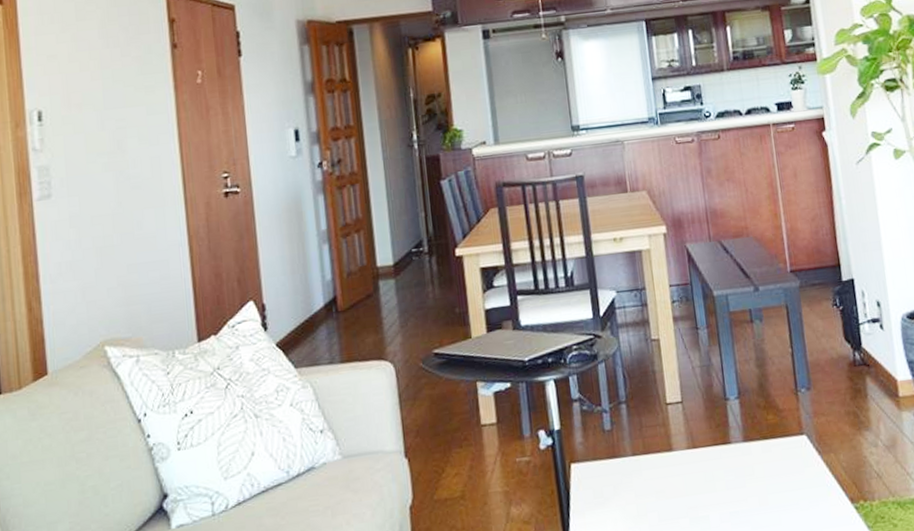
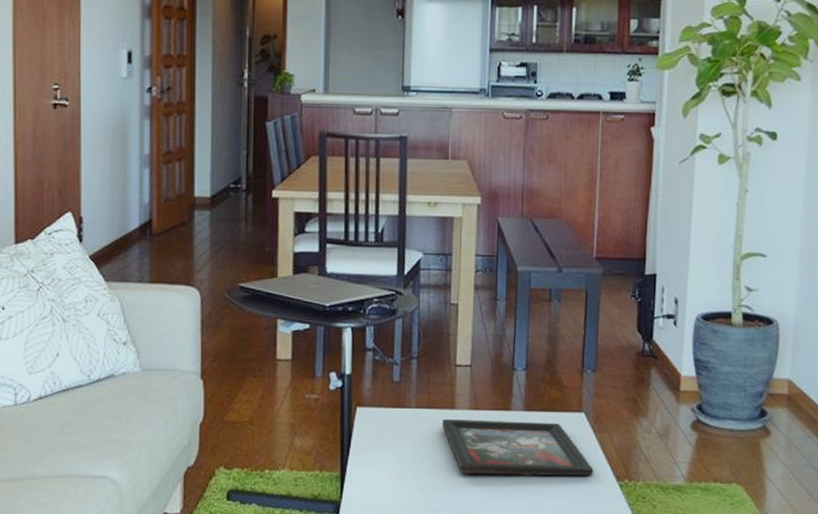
decorative tray: none [661,450,826,520] -> present [442,418,594,476]

